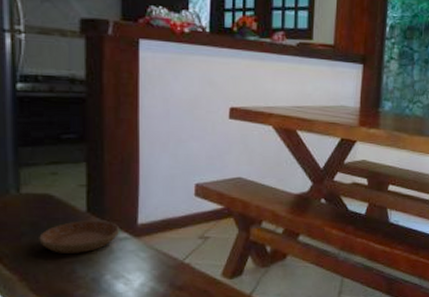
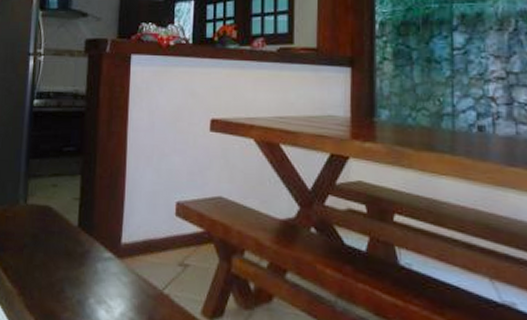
saucer: present [39,221,120,253] -> none [37,235,106,271]

